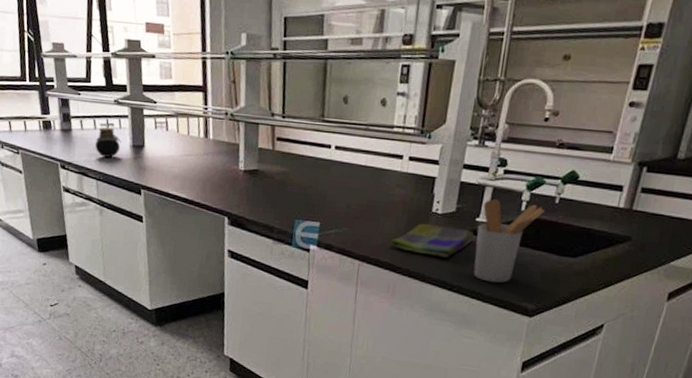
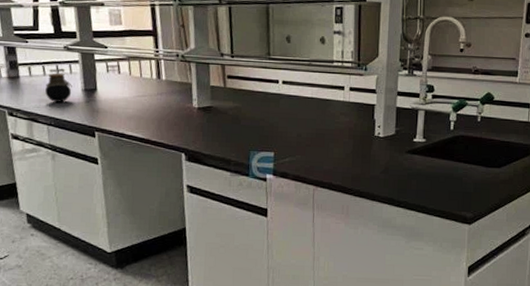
dish towel: present [390,223,475,258] -> none [340,146,414,177]
utensil holder: present [473,198,545,283] -> none [415,120,470,196]

